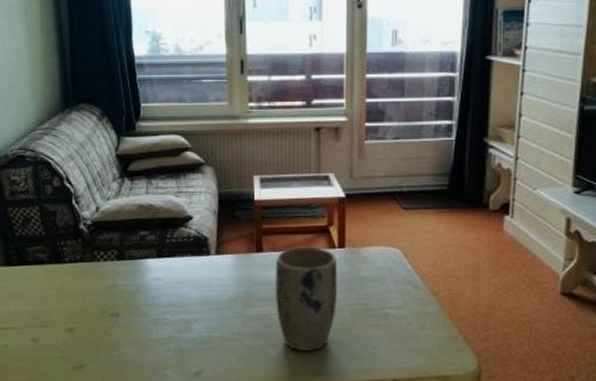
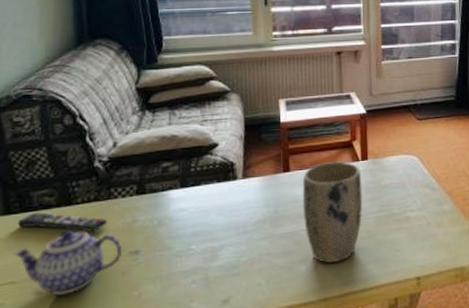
teapot: none [14,285,105,345] -> present [13,229,123,295]
remote control: none [17,267,92,291] -> present [18,212,108,233]

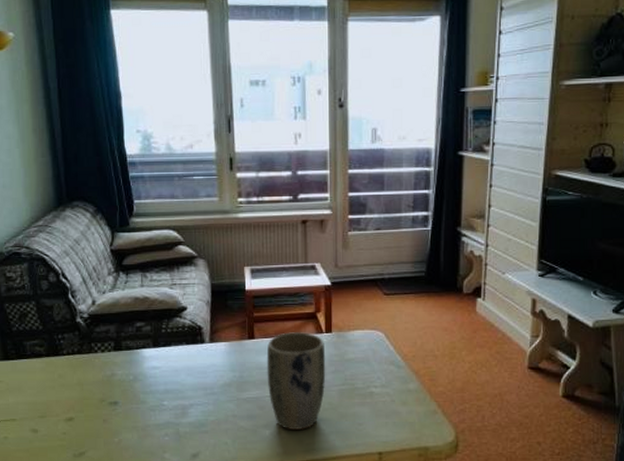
teapot: present [13,229,123,295] -> none [12,377,104,435]
remote control: present [18,212,108,233] -> none [15,360,90,382]

